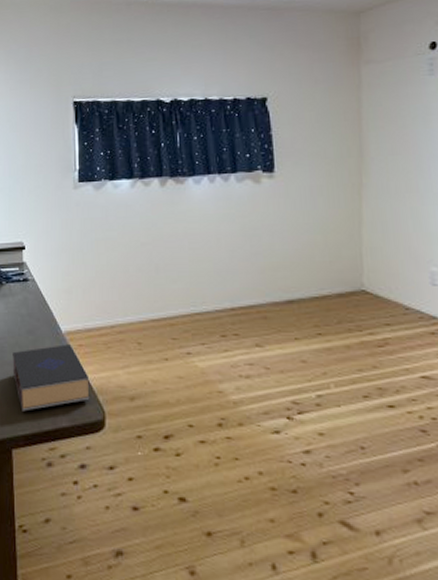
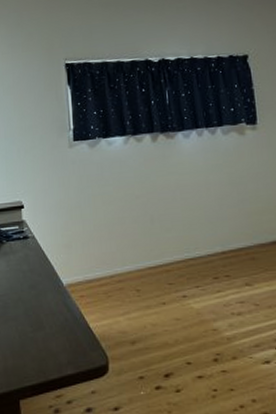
book: present [12,344,90,412] -> none [16,296,93,363]

